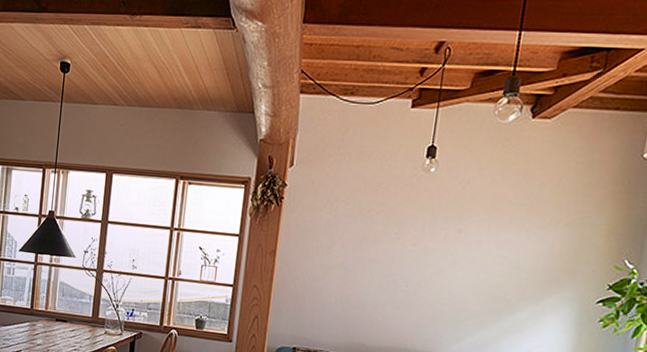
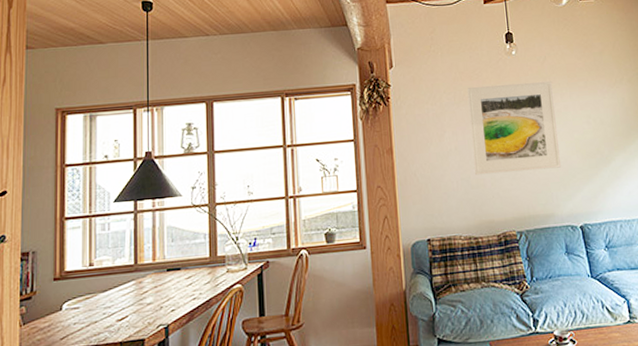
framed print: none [356,200,471,307] -> present [466,80,561,175]

